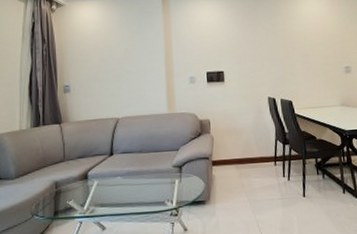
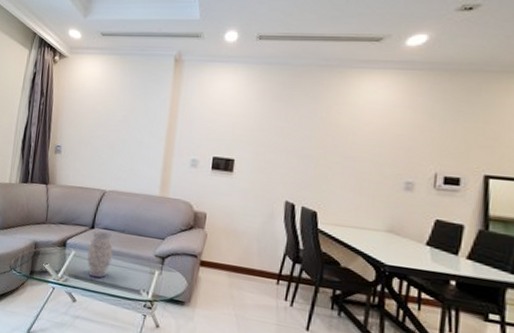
vase: none [109,155,134,201] -> present [87,231,113,278]

